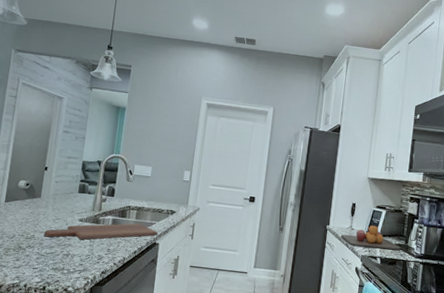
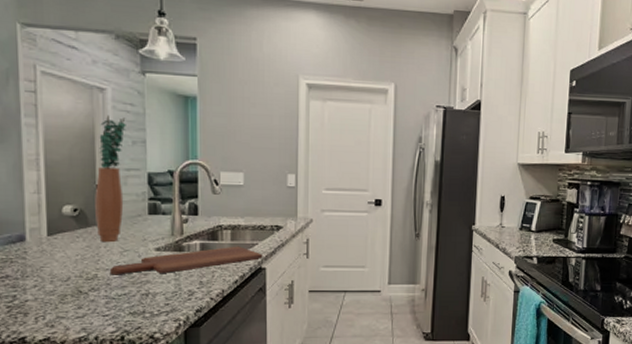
vase: none [40,117,74,211] -> present [95,115,126,243]
chopping board: present [340,225,402,251] -> none [489,221,561,247]

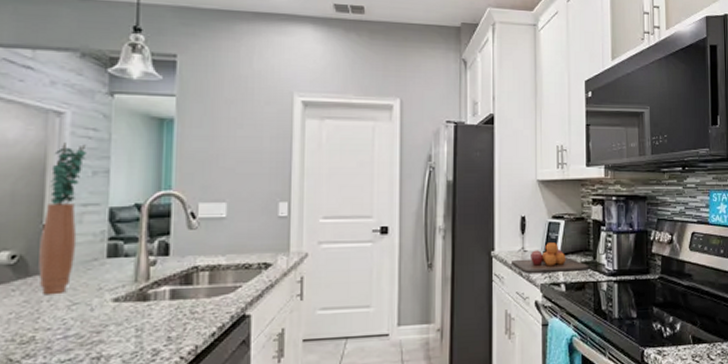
cutting board: present [109,246,263,275] -> none [51,290,247,336]
chopping board: none [489,221,561,247] -> present [510,243,590,273]

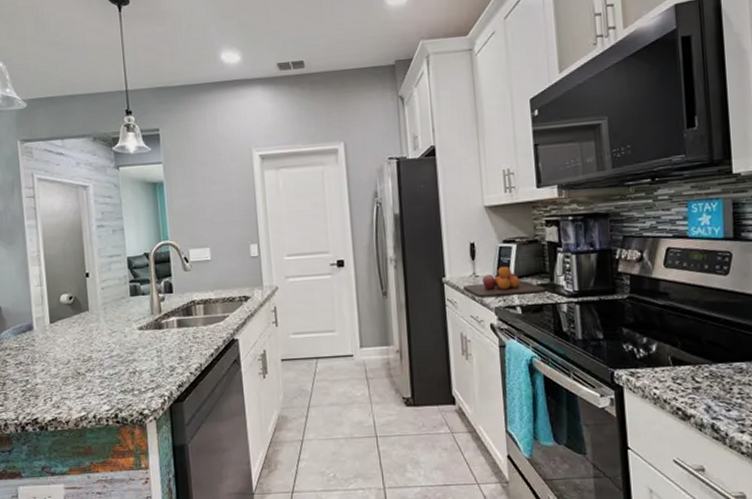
vase: present [38,142,87,295] -> none [85,209,110,326]

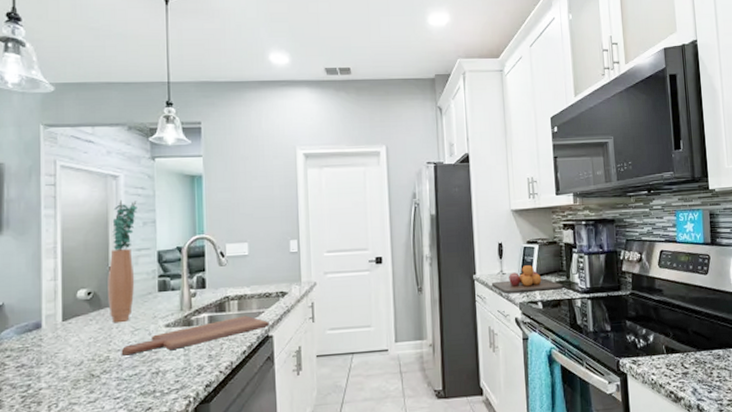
vase: none [85,209,110,326] -> present [108,200,137,323]
cutting board: none [101,319,234,356] -> present [121,315,270,356]

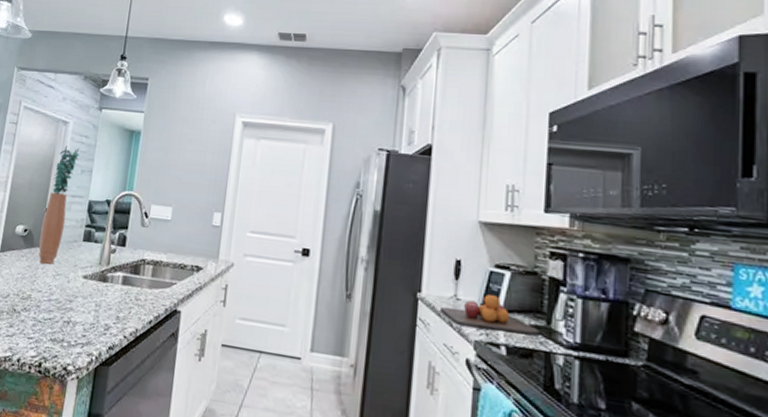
cutting board: present [121,315,270,356] -> none [41,282,180,303]

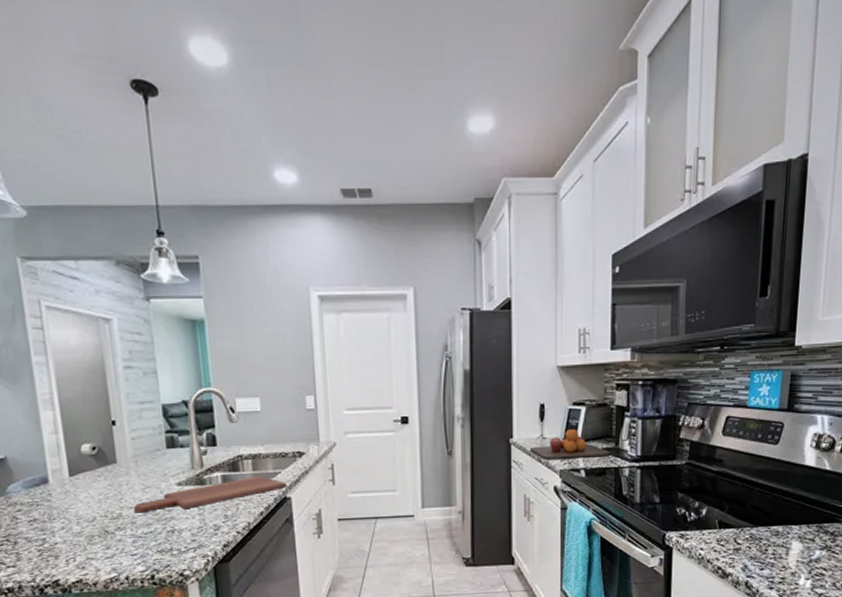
vase: present [38,145,80,265] -> none [109,347,142,480]
cutting board: none [41,282,180,303] -> present [133,476,287,513]

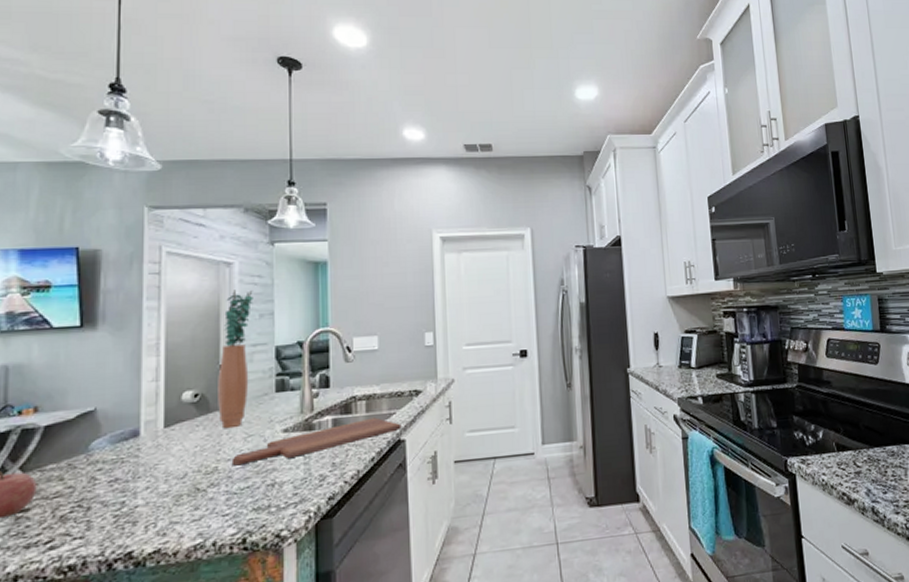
vase: none [109,347,142,480] -> present [218,290,253,429]
chopping board: present [529,429,611,459] -> none [647,357,725,388]

